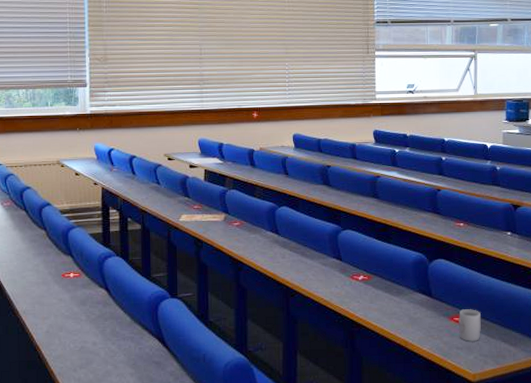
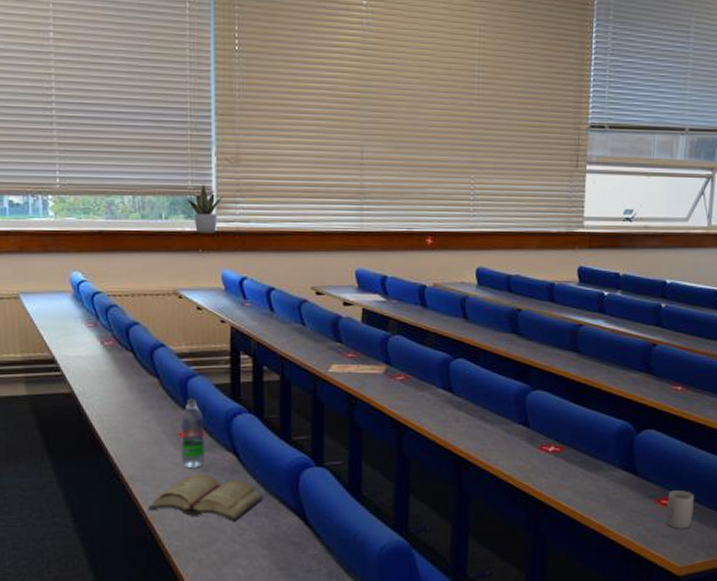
diary: none [37,306,129,345] -> present [147,473,263,521]
bottle: none [63,245,82,302] -> present [180,398,204,468]
potted plant: none [68,77,95,116] -> present [187,183,224,234]

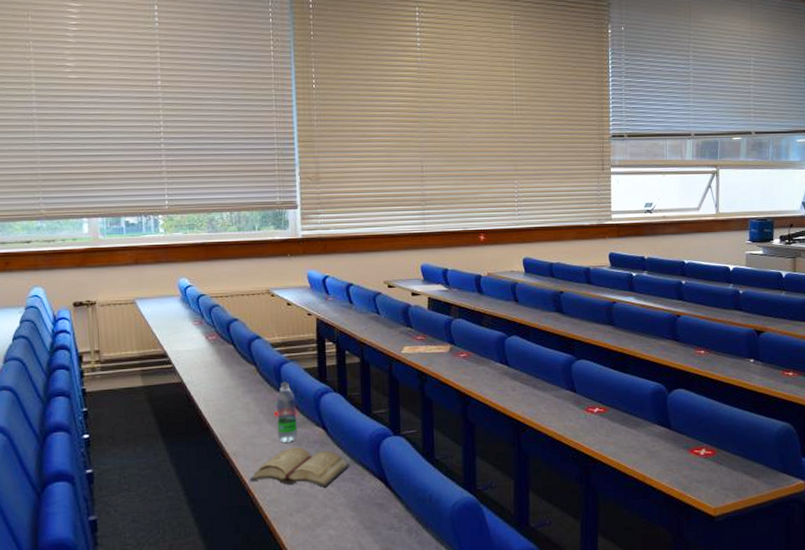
potted plant: present [187,183,224,234] -> none [276,198,307,241]
mug: present [665,491,695,529] -> none [698,441,723,475]

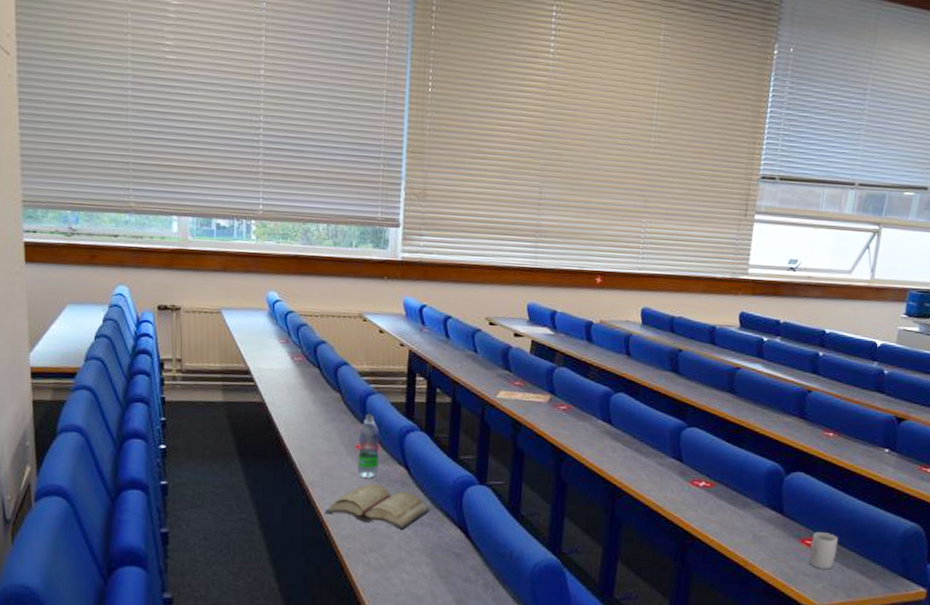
mug: none [698,441,723,475] -> present [808,532,838,569]

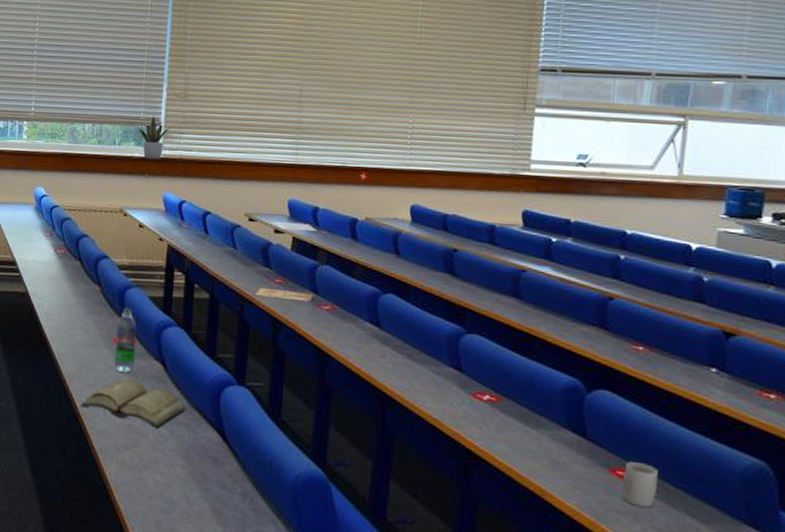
potted plant: none [376,215,410,263] -> present [139,115,171,160]

